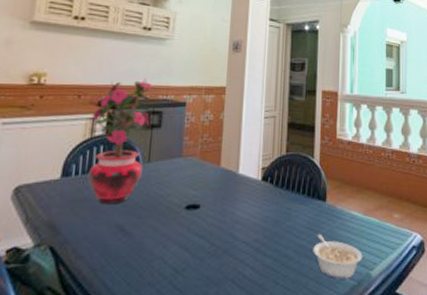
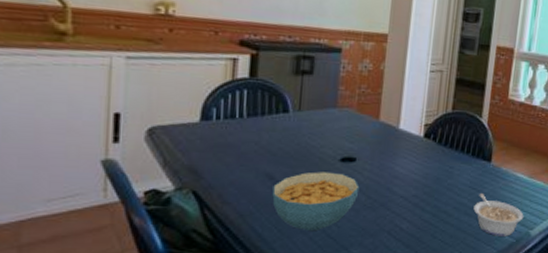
potted flower: present [83,78,152,205] -> none [223,17,303,152]
cereal bowl: none [122,220,204,282] -> present [272,171,360,230]

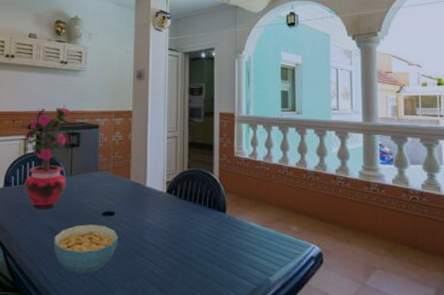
potted flower: none [223,17,303,152] -> present [18,105,72,210]
legume: present [473,192,524,236] -> none [215,241,262,283]

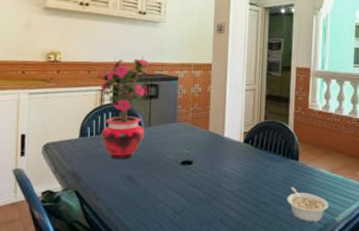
cereal bowl: present [54,224,119,275] -> none [132,173,196,220]
legume: none [215,241,262,283] -> present [287,186,329,223]

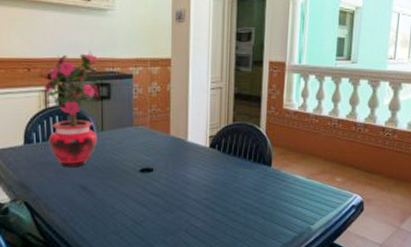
legume: present [287,186,329,223] -> none [258,193,305,231]

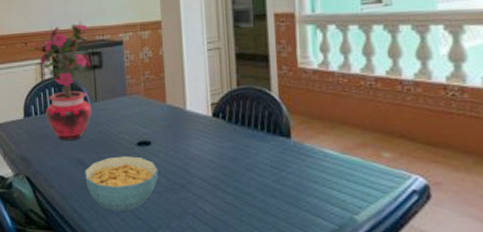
cereal bowl: none [87,182,158,231] -> present [85,156,159,212]

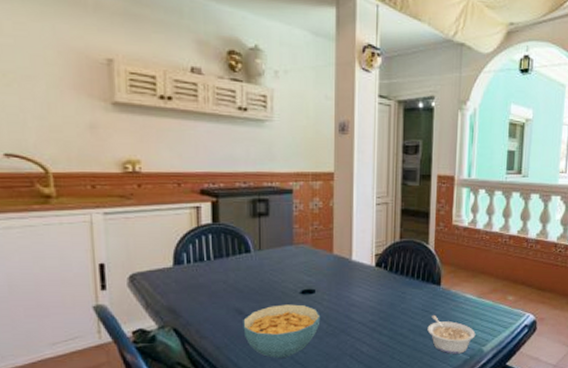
potted flower: present [35,20,93,141] -> none [190,164,259,291]
legume: none [279,172,344,222] -> present [427,314,476,354]

